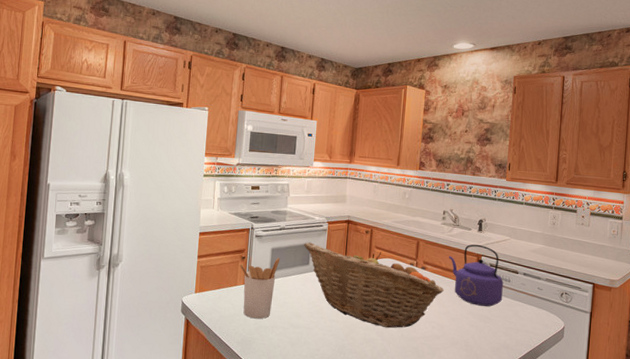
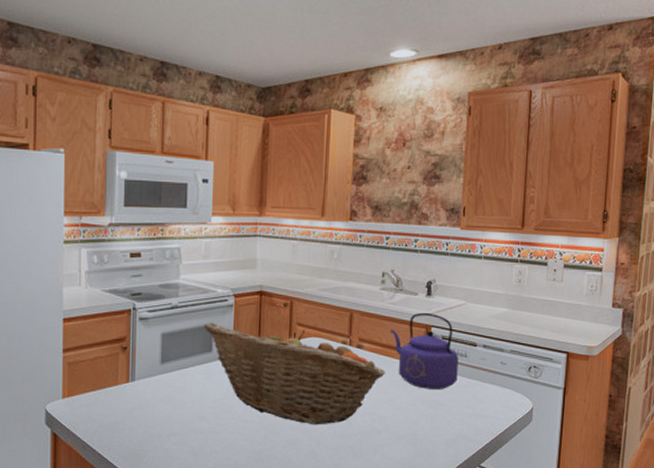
utensil holder: present [239,258,280,319] -> none [119,346,174,426]

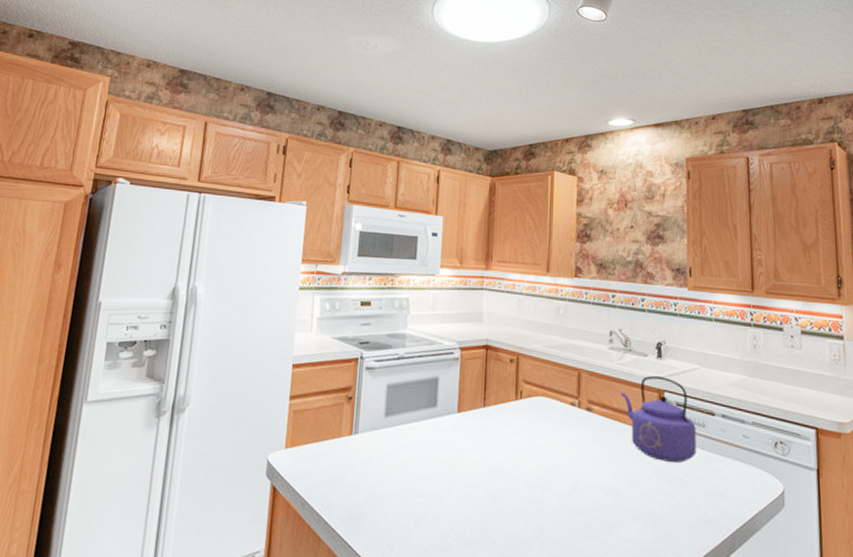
fruit basket: present [204,322,386,425] -> none [429,375,618,496]

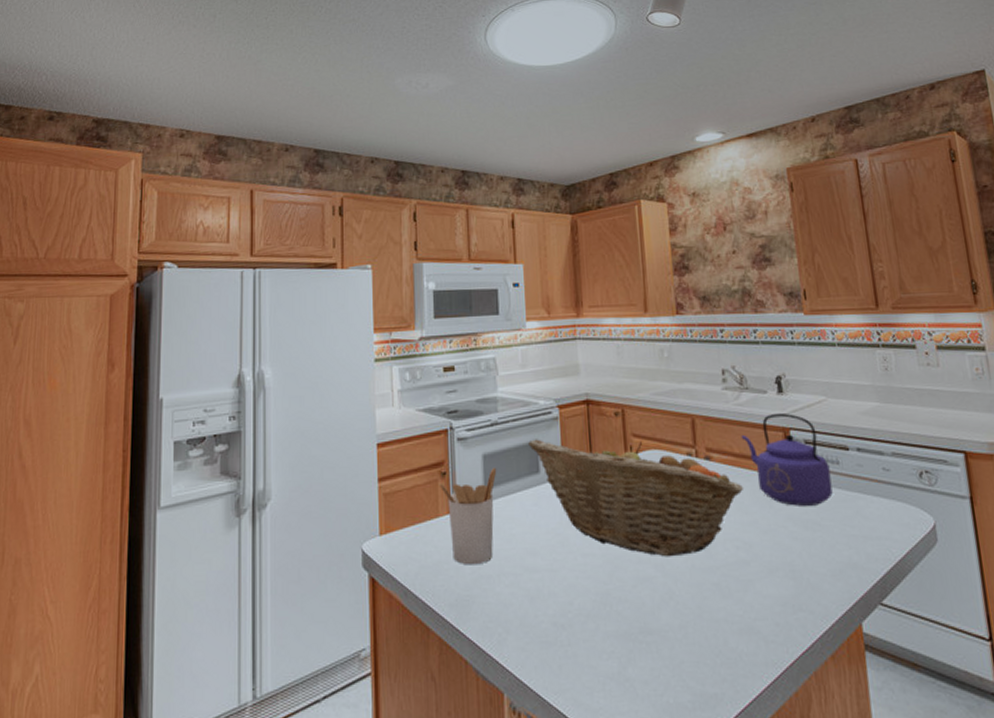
utensil holder: none [344,398,399,485] -> present [438,468,497,565]
fruit basket: none [429,375,618,496] -> present [528,439,744,557]

